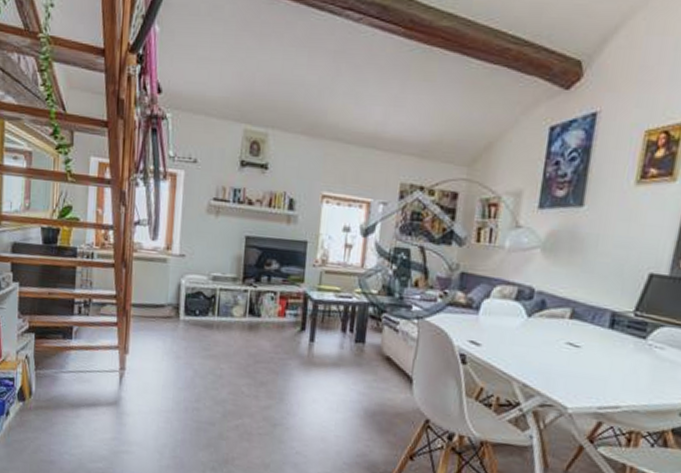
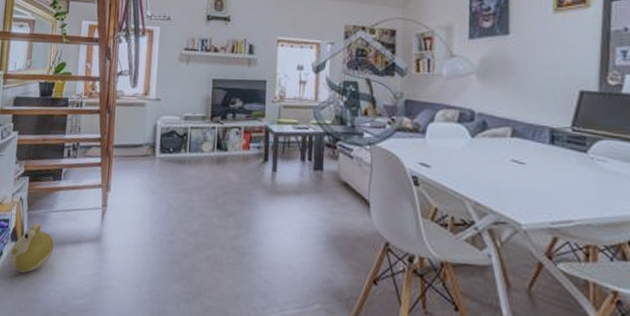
plush toy: none [18,383,67,434] -> present [10,222,55,273]

